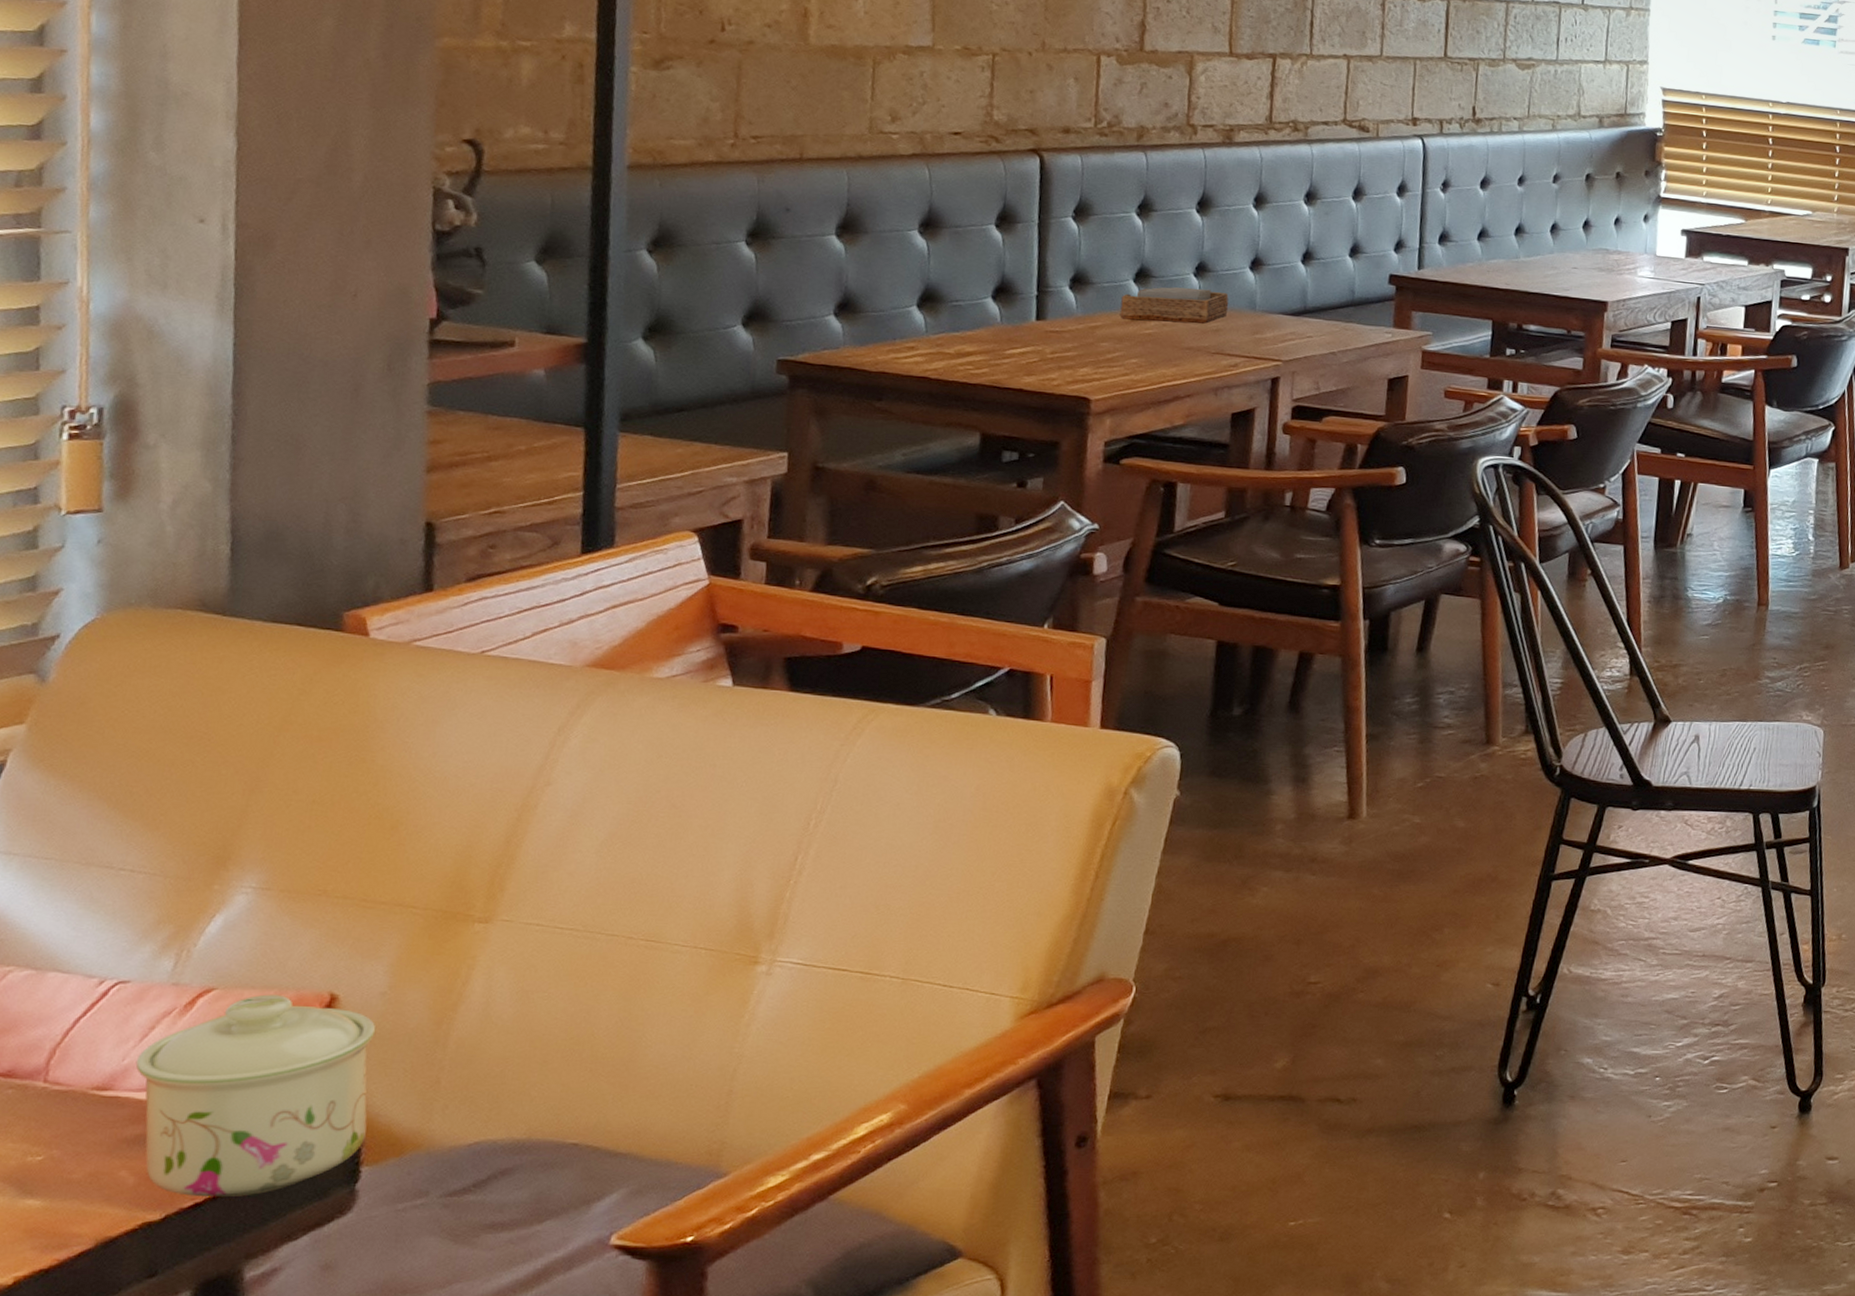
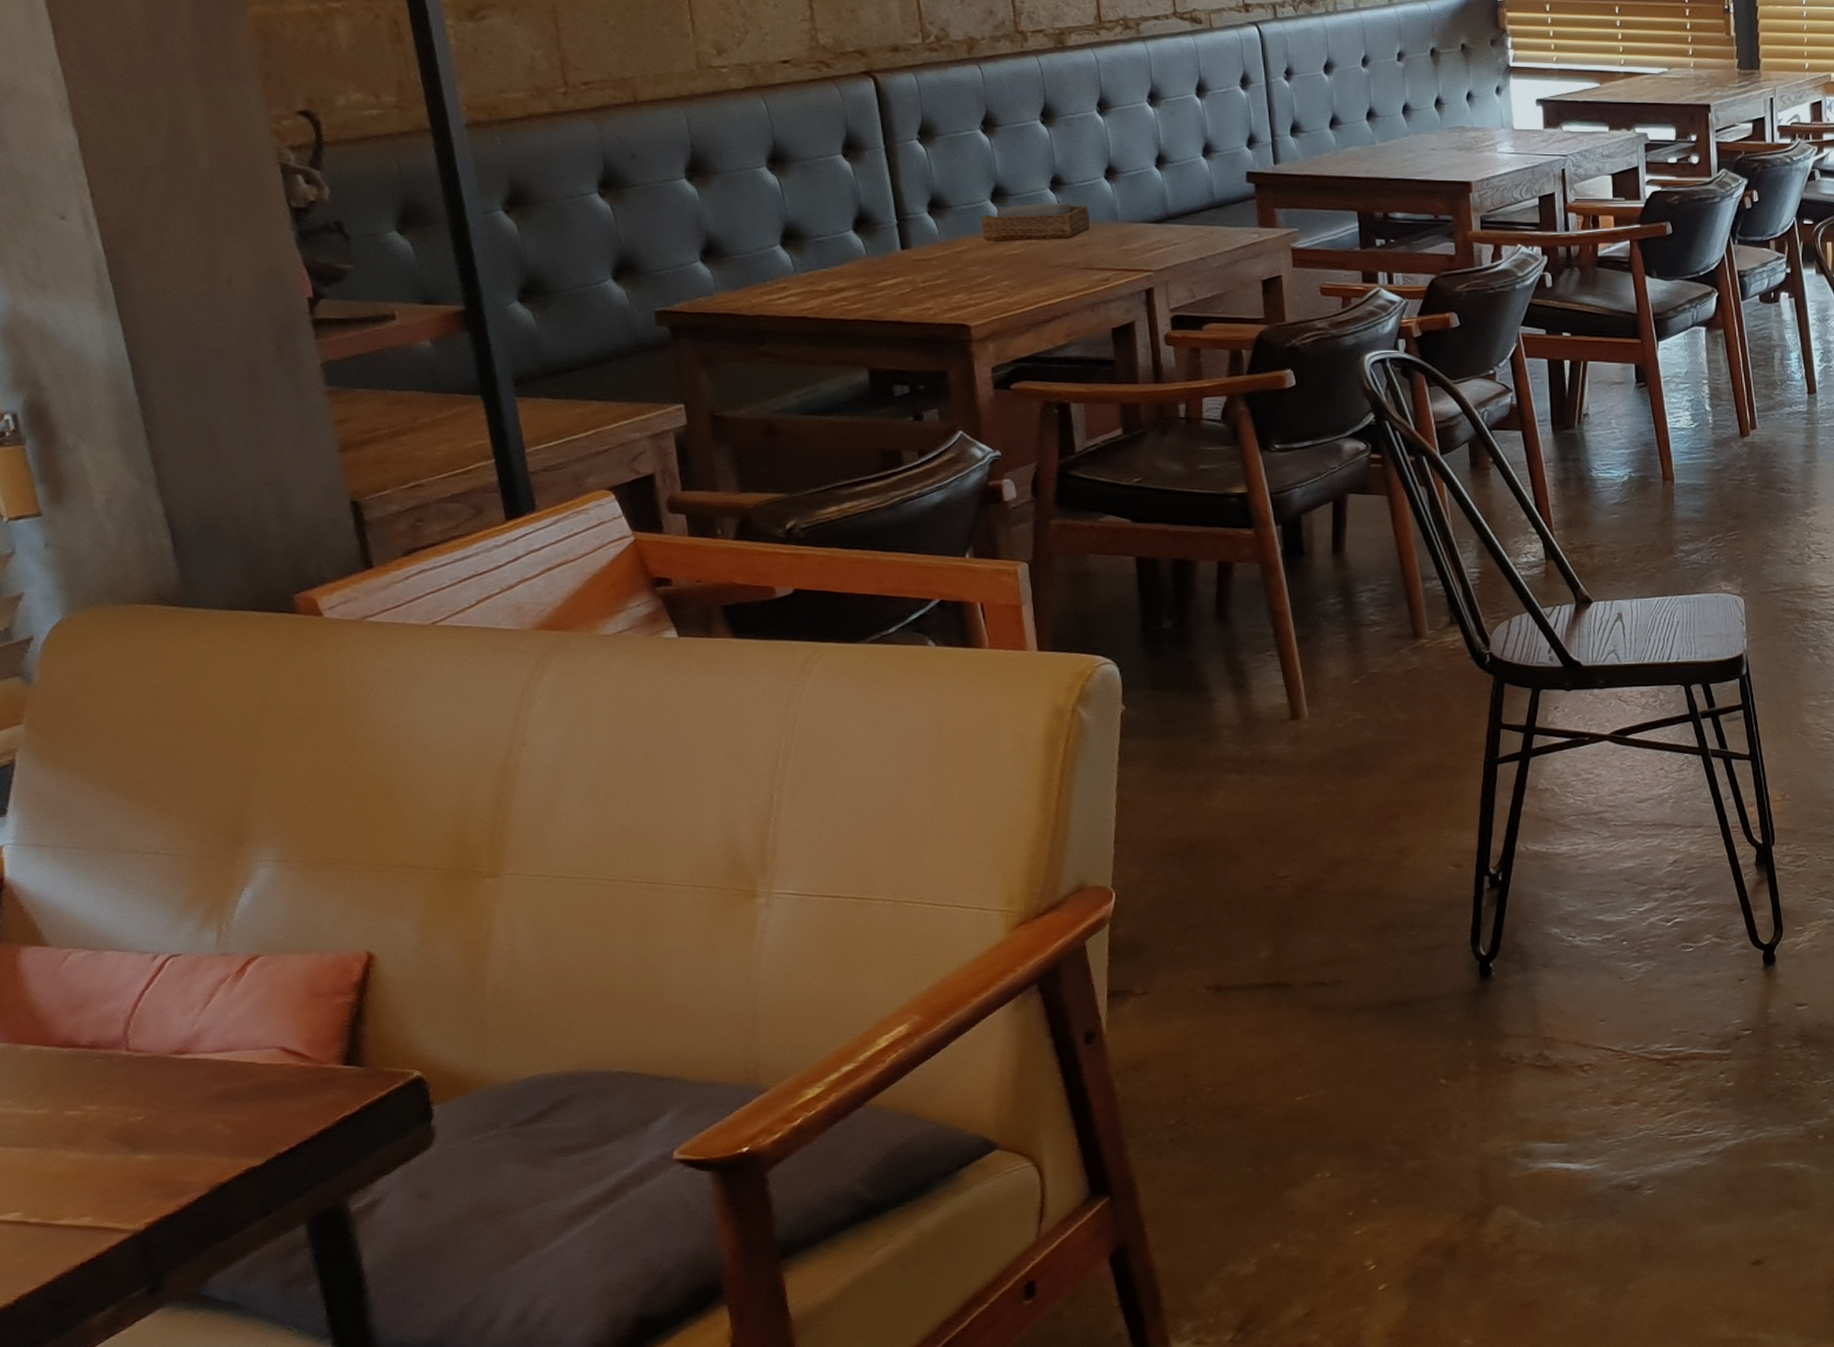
sugar bowl: present [135,994,377,1198] -> none [204,956,430,1142]

